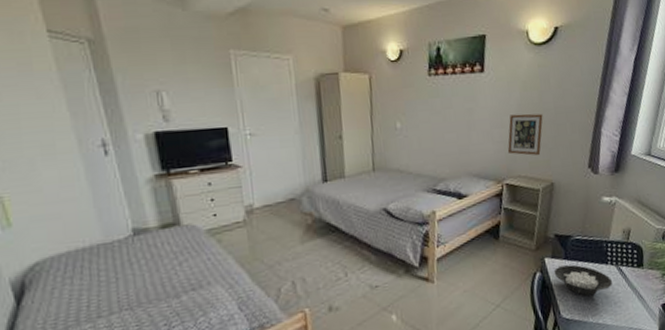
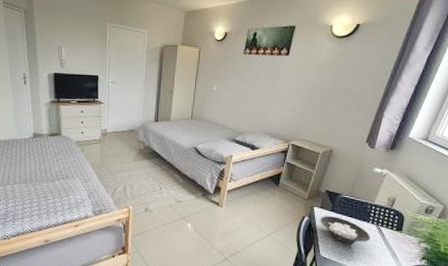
picture frame: present [507,113,543,156] -> none [297,91,333,127]

